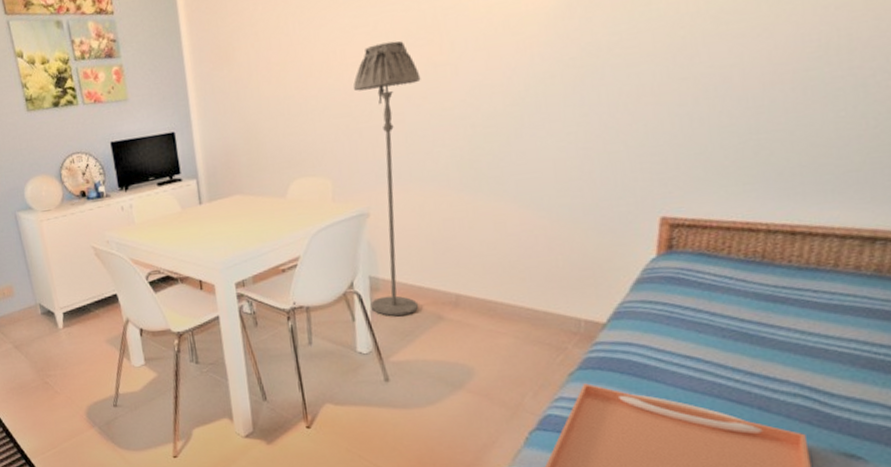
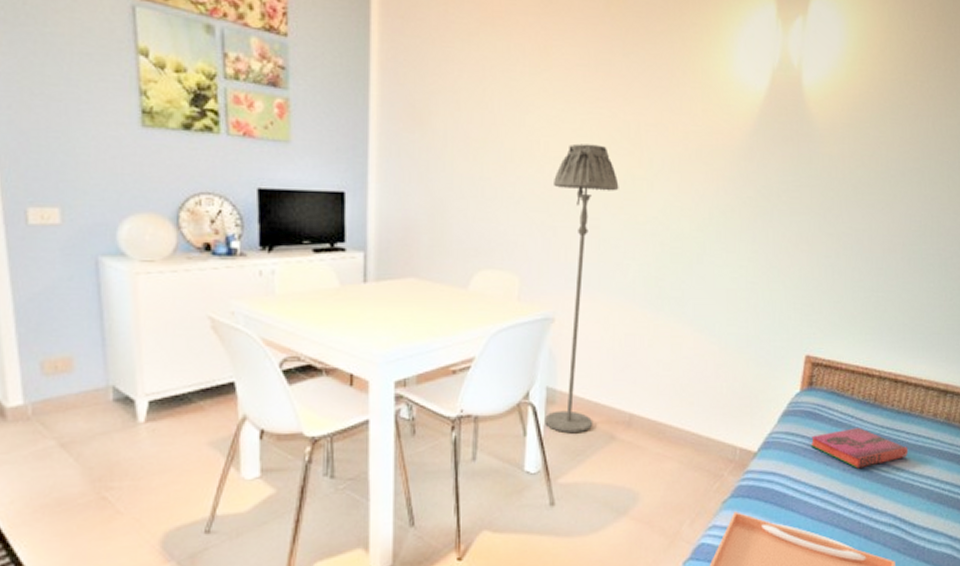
hardback book: none [675,290,816,335] -> present [810,428,908,469]

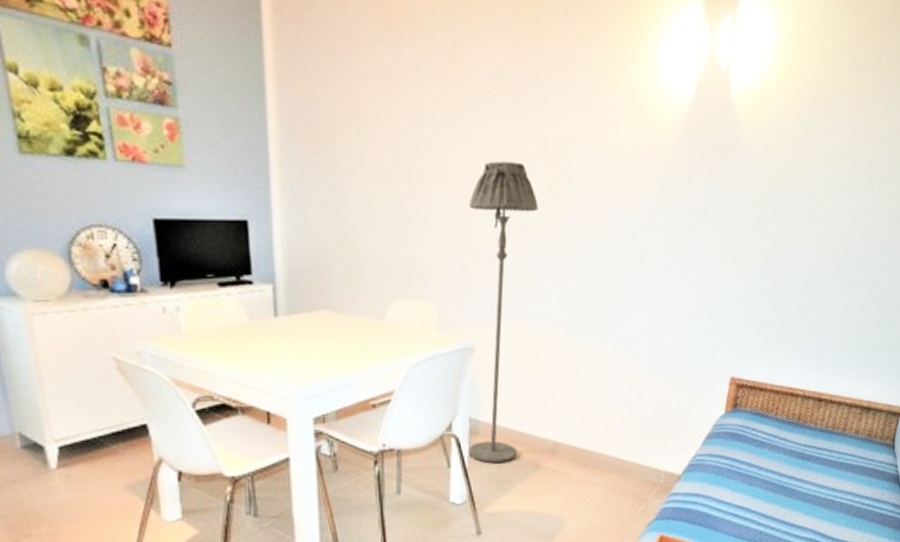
hardback book: present [810,428,908,469] -> none [734,447,829,487]

